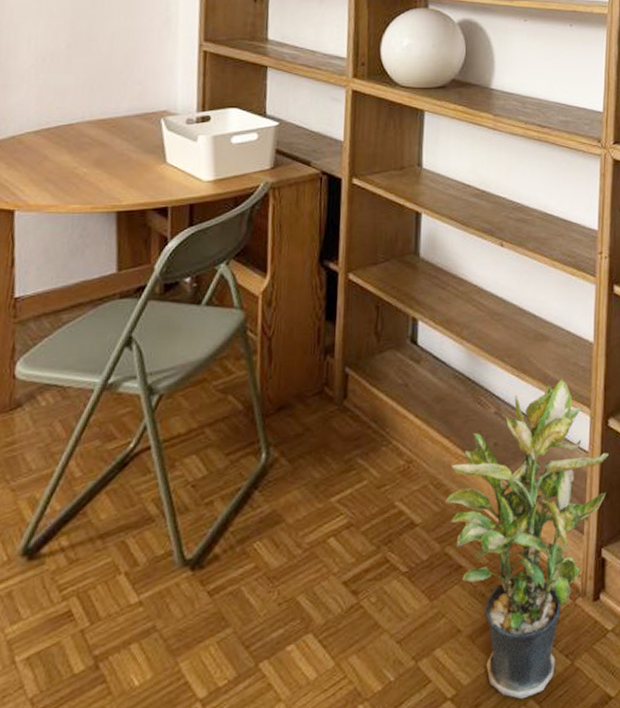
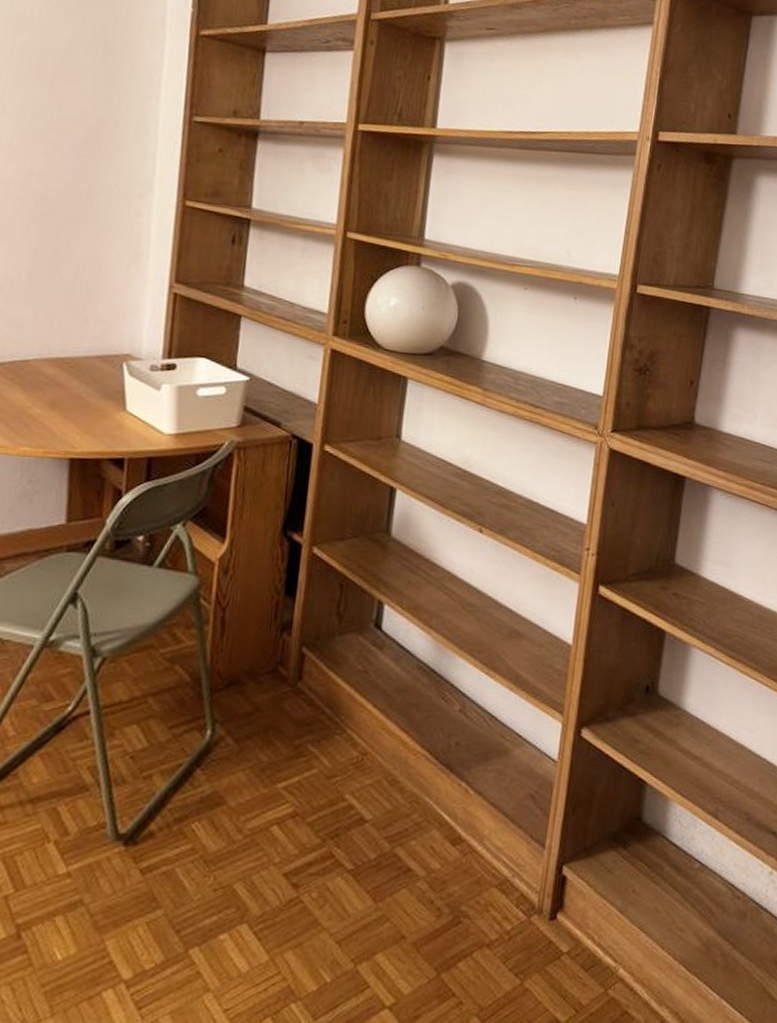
potted plant: present [445,379,609,700] -> none [399,681,579,1016]

